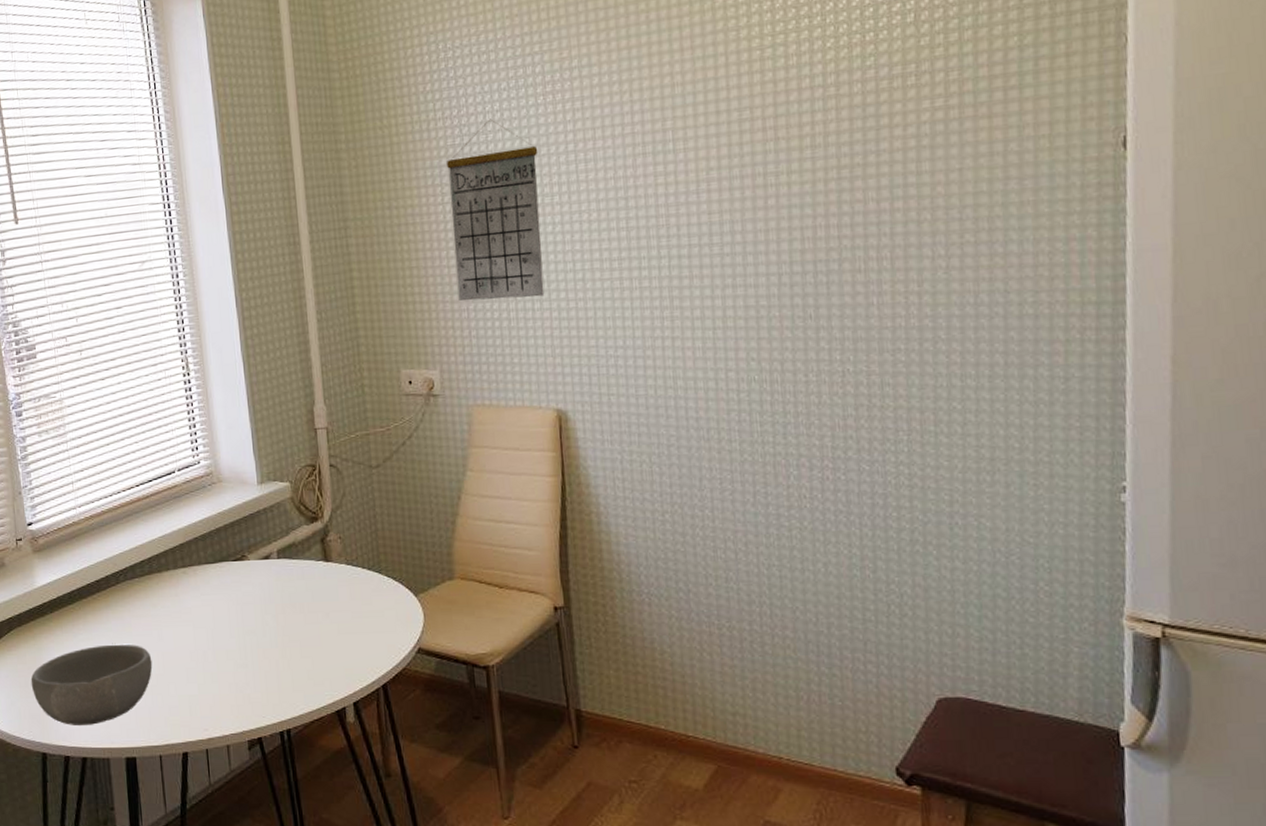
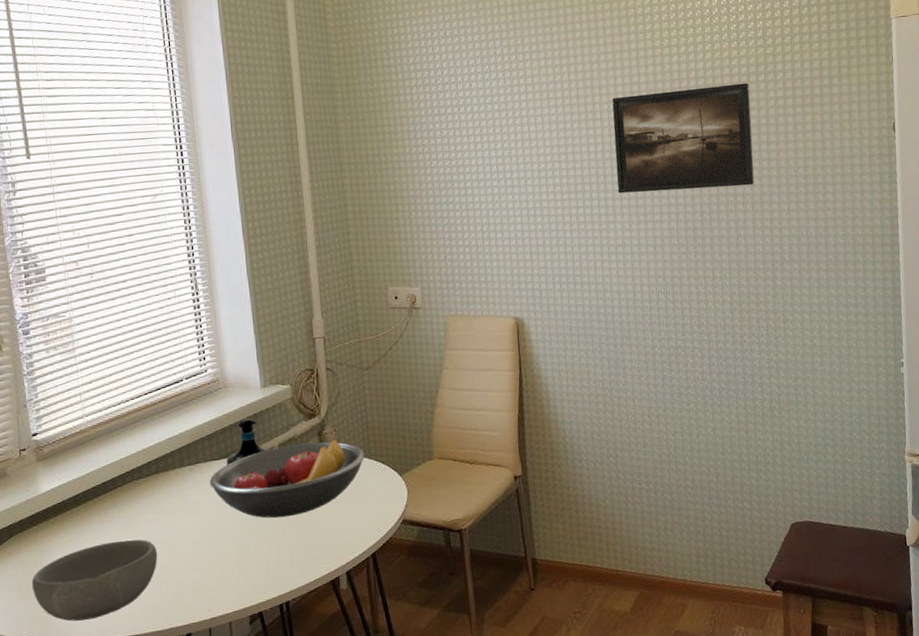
fruit bowl: none [204,546,375,634] -> present [209,437,366,518]
tequila bottle: none [221,518,268,570] -> present [226,418,270,465]
calendar: present [446,118,545,302] -> none [425,87,505,232]
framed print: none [689,90,896,249] -> present [612,83,754,194]

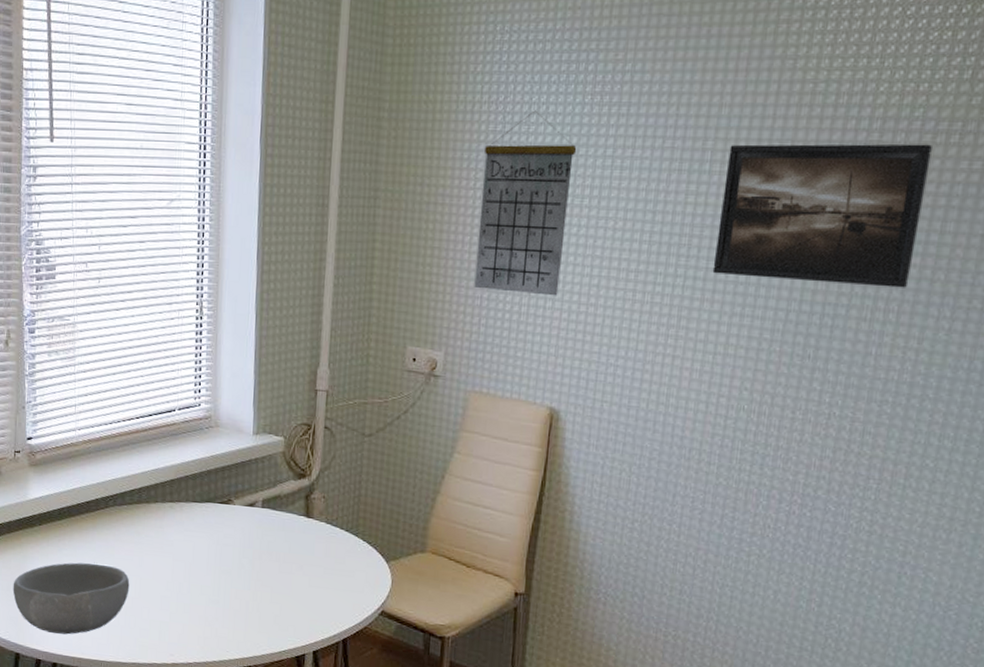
fruit bowl: present [209,437,366,518] -> none [188,502,353,580]
tequila bottle: present [226,418,270,465] -> none [207,464,253,511]
calendar: none [425,87,505,232] -> present [474,110,577,296]

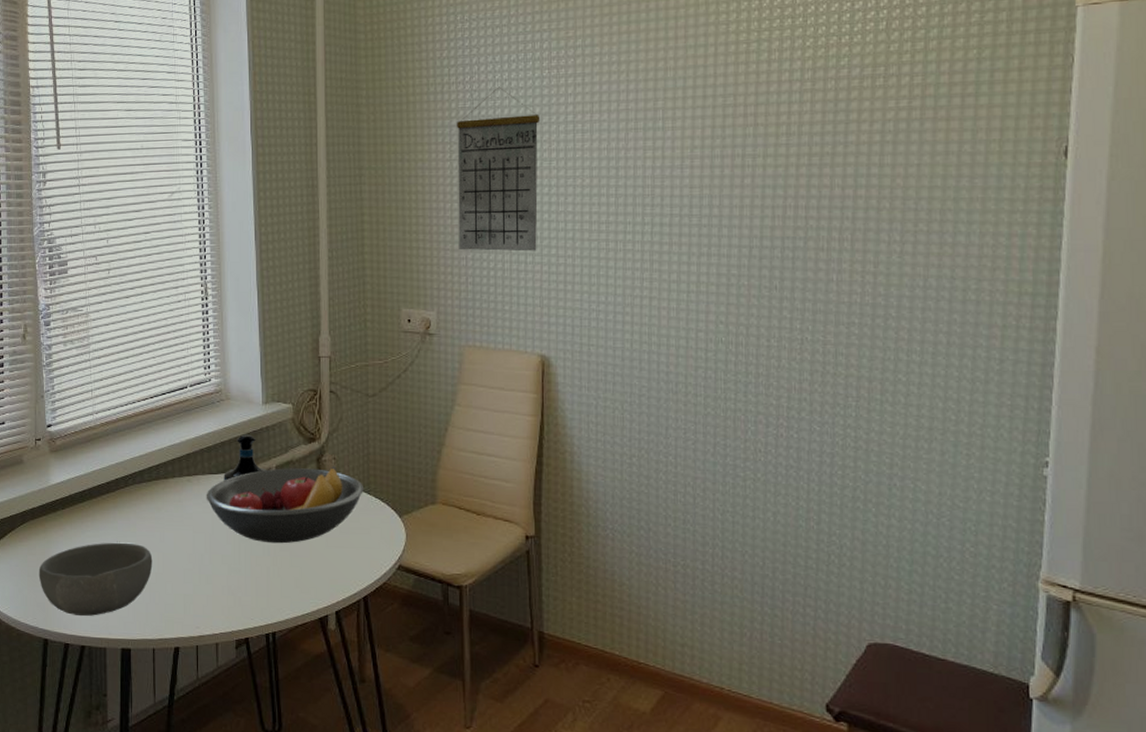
fruit bowl: none [188,502,353,580] -> present [206,466,365,544]
tequila bottle: none [207,464,253,511] -> present [224,434,267,481]
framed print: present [712,143,932,288] -> none [676,88,861,219]

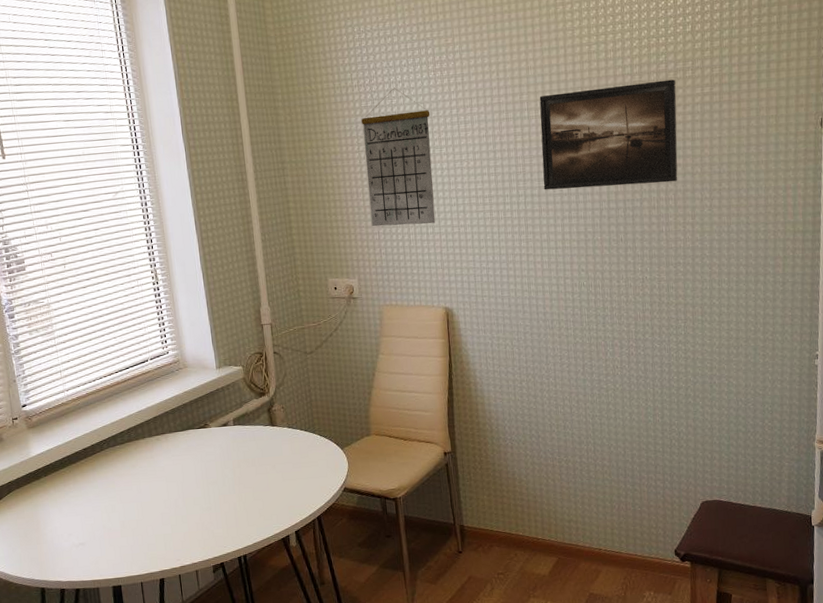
bowl: present [38,542,153,616] -> none [29,497,133,565]
fruit bowl: present [206,466,365,544] -> none [174,414,310,484]
tequila bottle: present [224,434,267,481] -> none [188,395,226,436]
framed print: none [676,88,861,219] -> present [539,79,678,190]

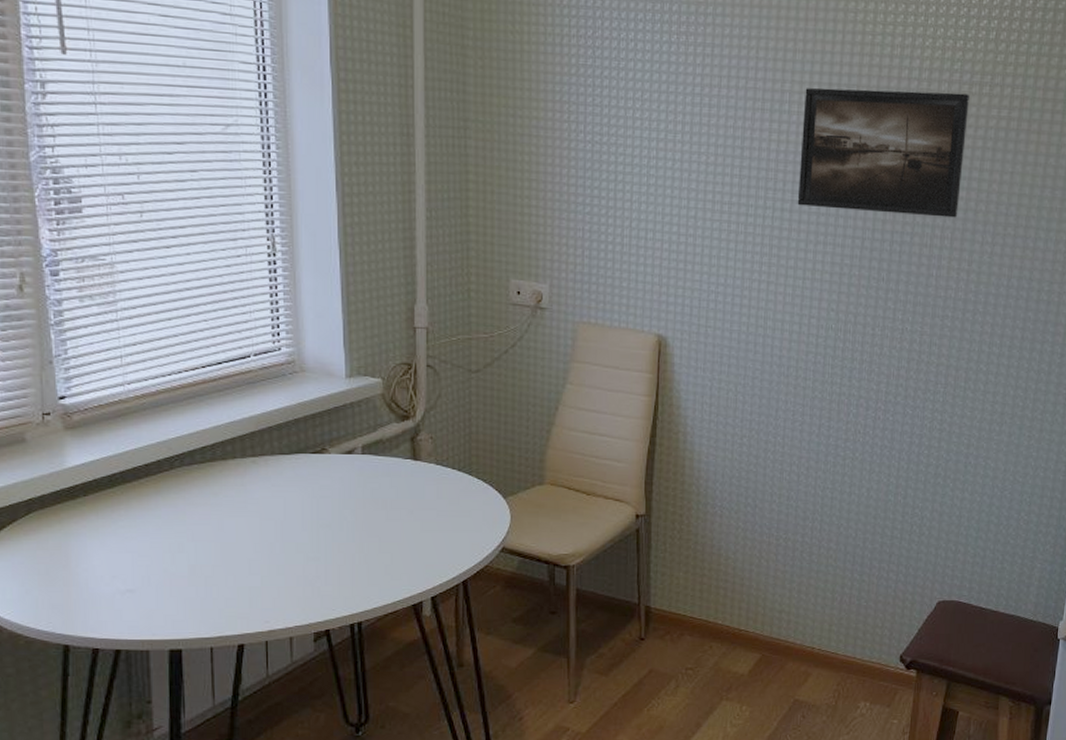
calendar: present [361,87,436,227] -> none [575,46,667,228]

